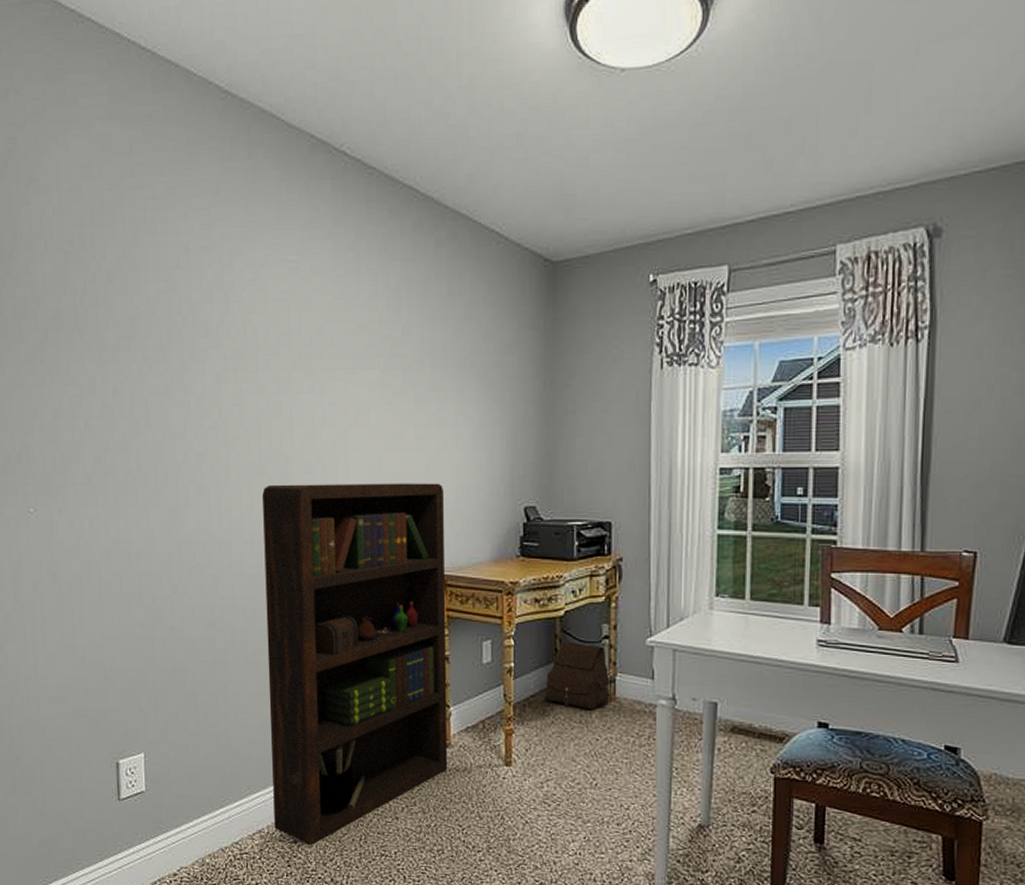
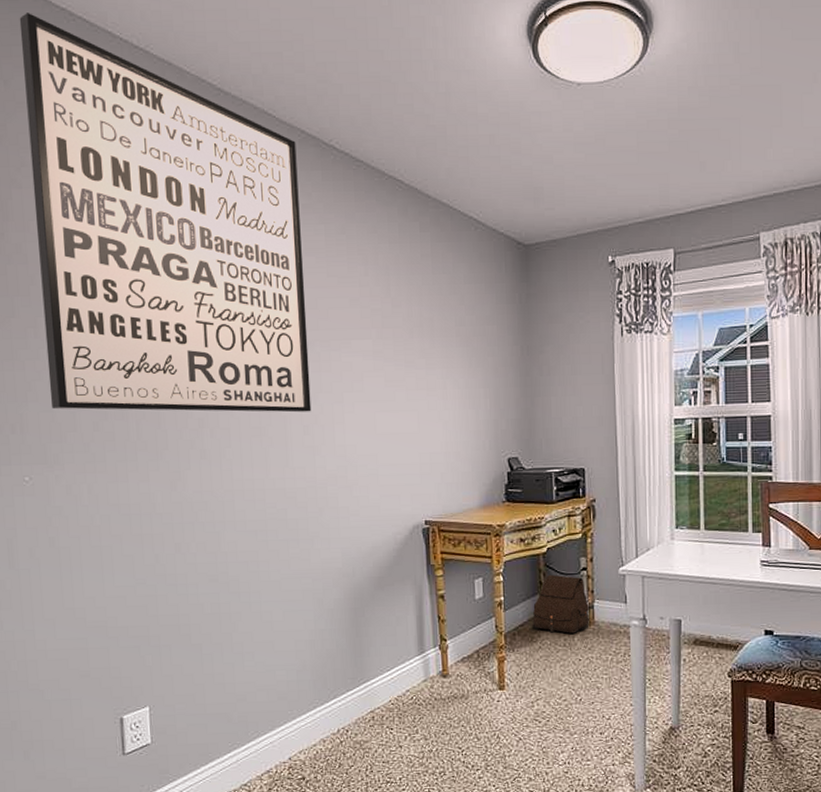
wall art: none [30,16,314,449] -> present [19,13,312,413]
bookcase: present [262,483,448,846] -> none [263,439,447,780]

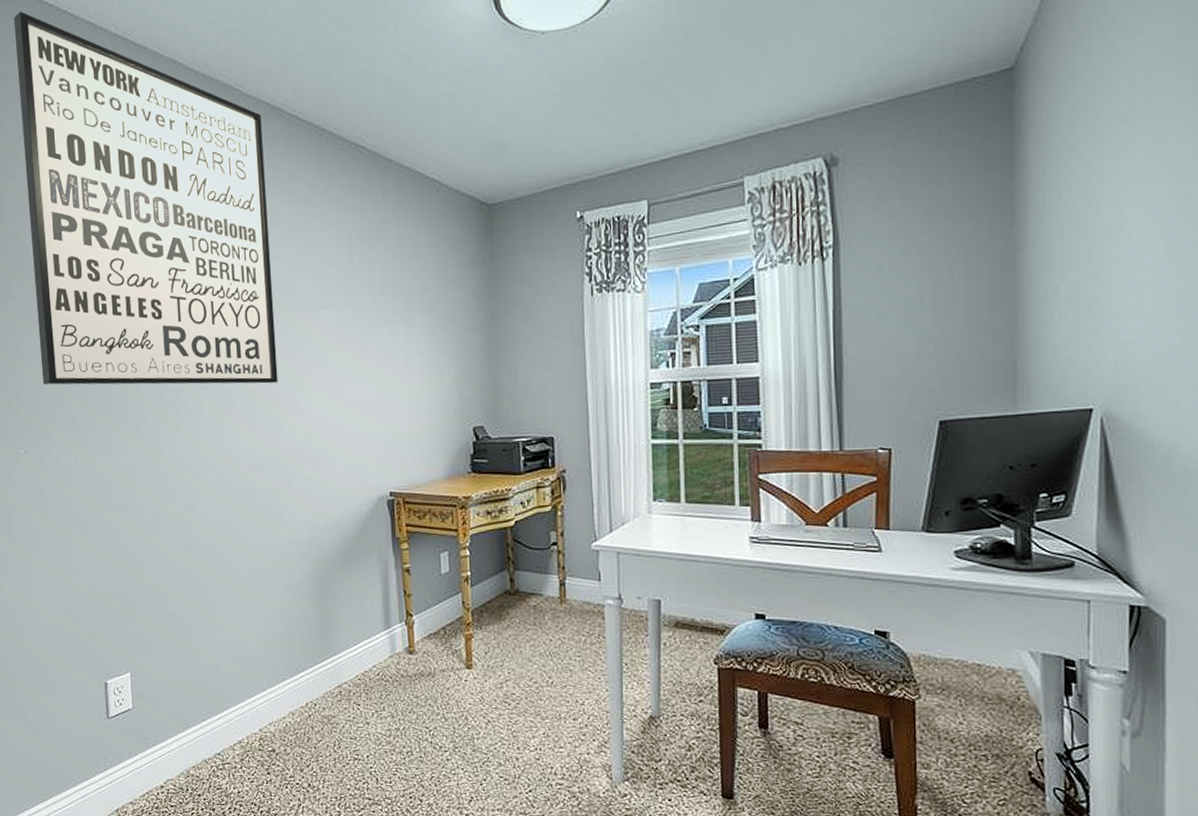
satchel: present [532,574,589,634] -> none [500,549,561,612]

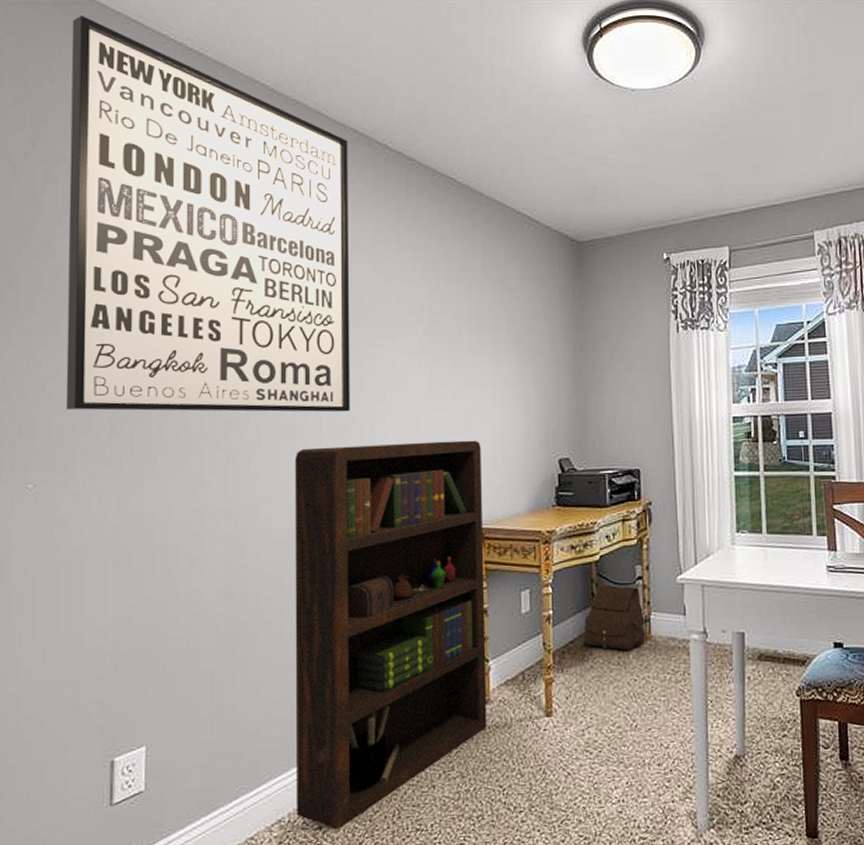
bookcase: none [233,409,413,754] -> present [295,440,487,830]
satchel: none [500,549,561,612] -> present [583,584,646,651]

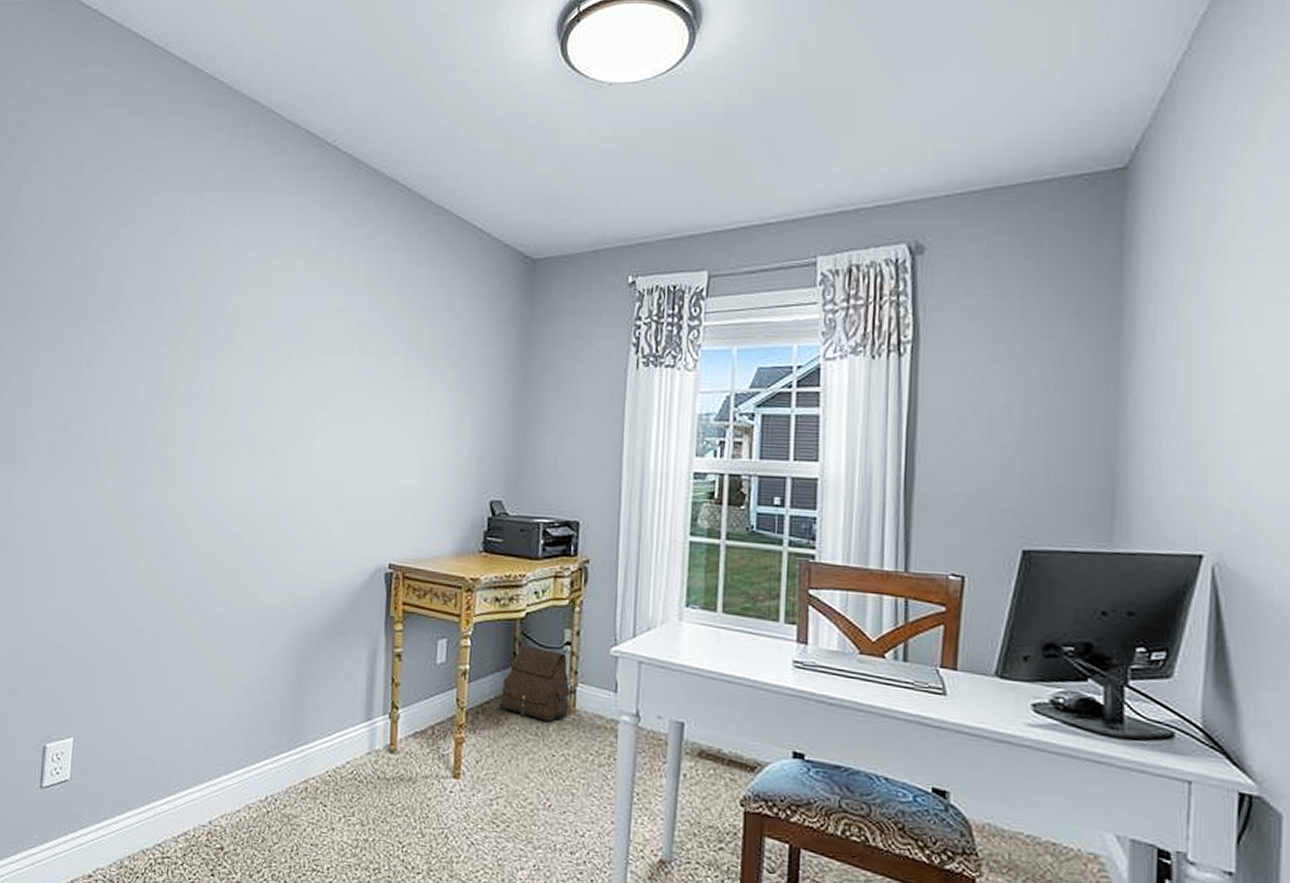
wall art: present [65,16,351,413] -> none [26,14,299,429]
bookcase: present [295,440,487,830] -> none [201,463,409,854]

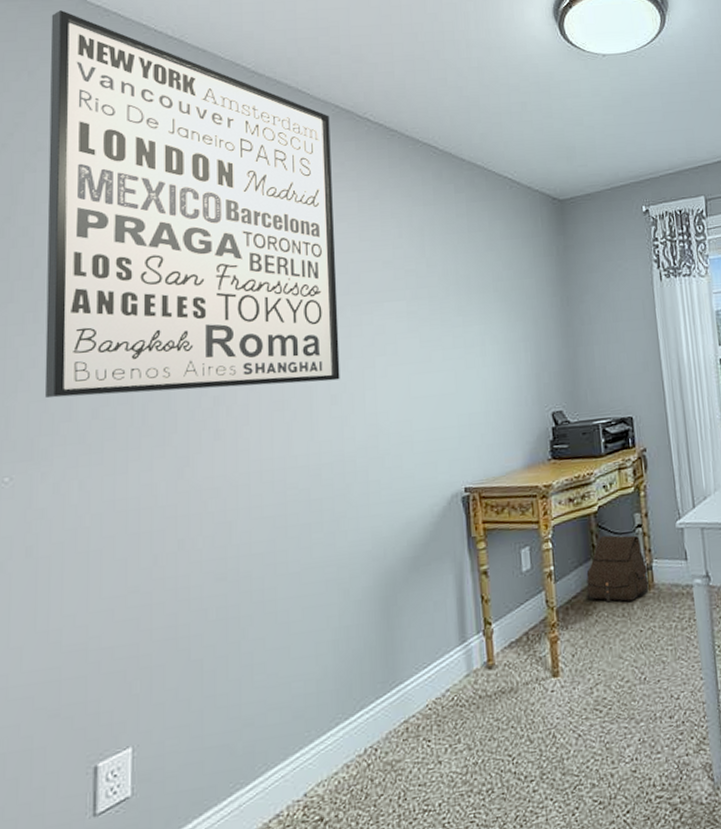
wall art: none [26,14,299,429] -> present [44,10,340,399]

